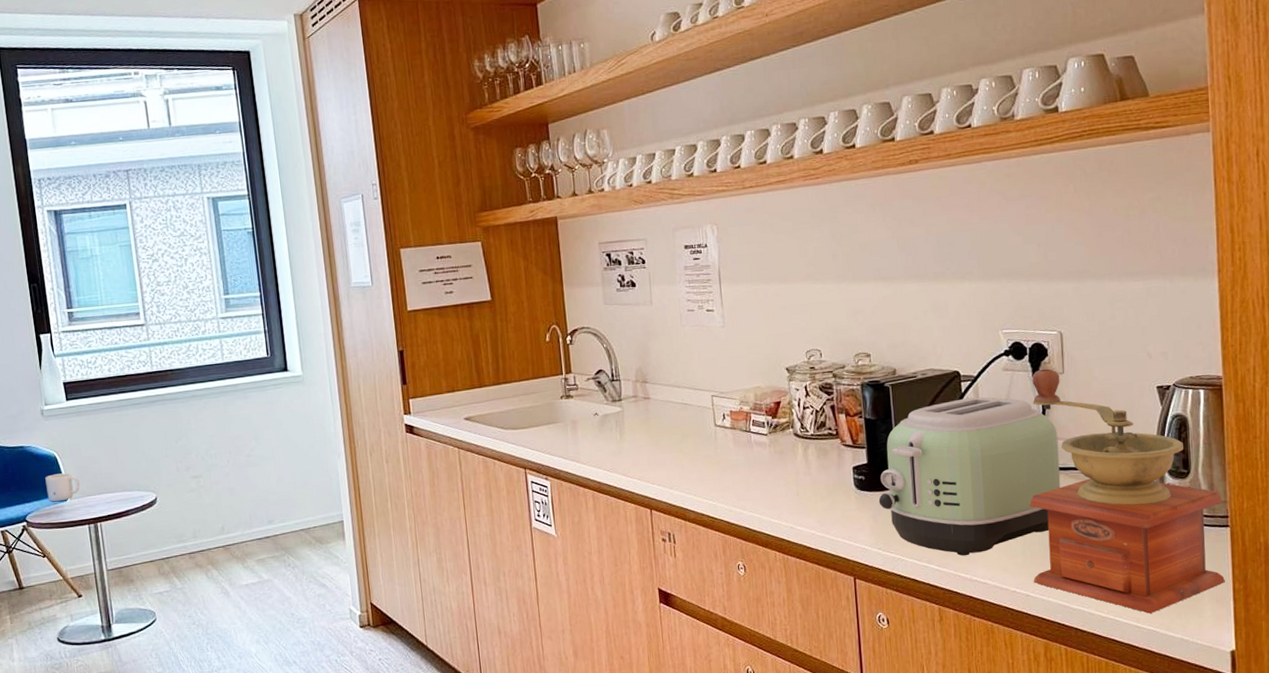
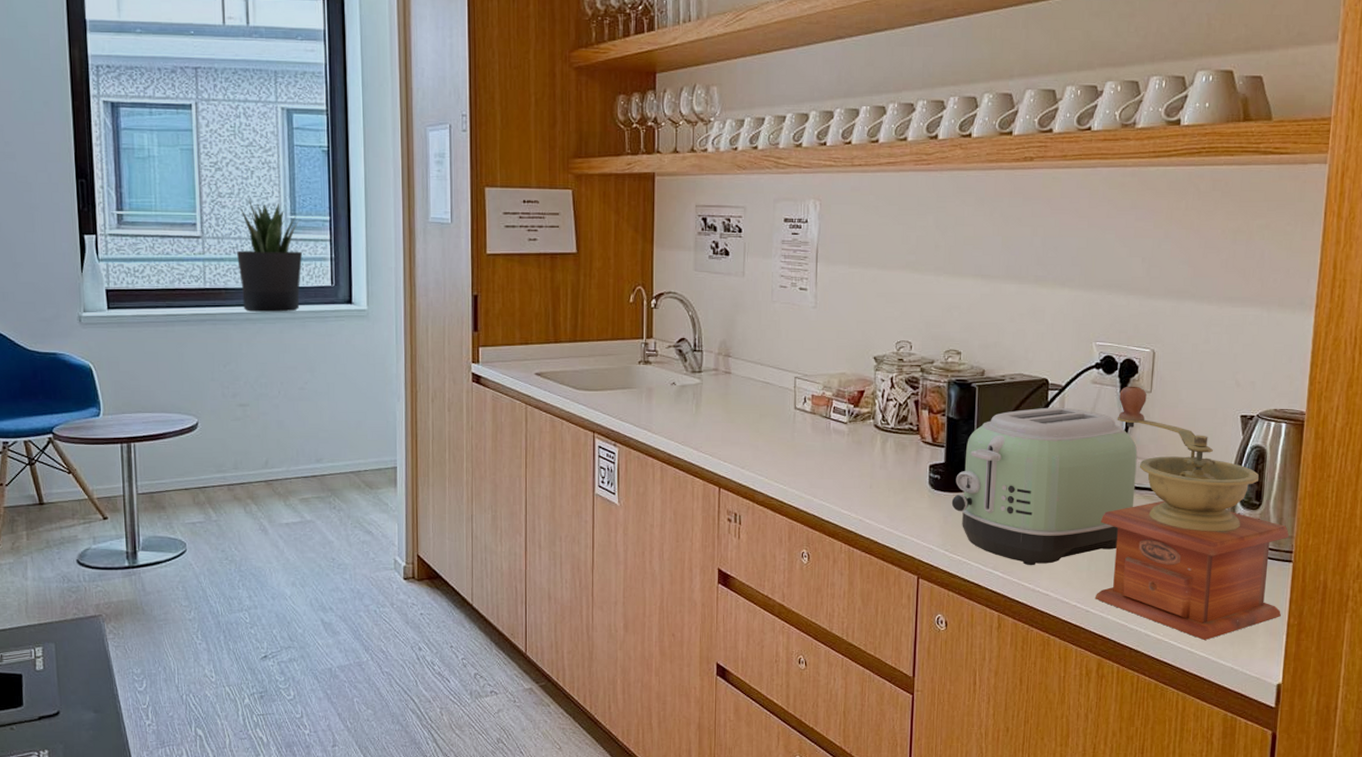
mug: present [45,472,80,502] -> none [77,386,115,416]
planter: none [178,283,240,390] -> present [237,197,303,313]

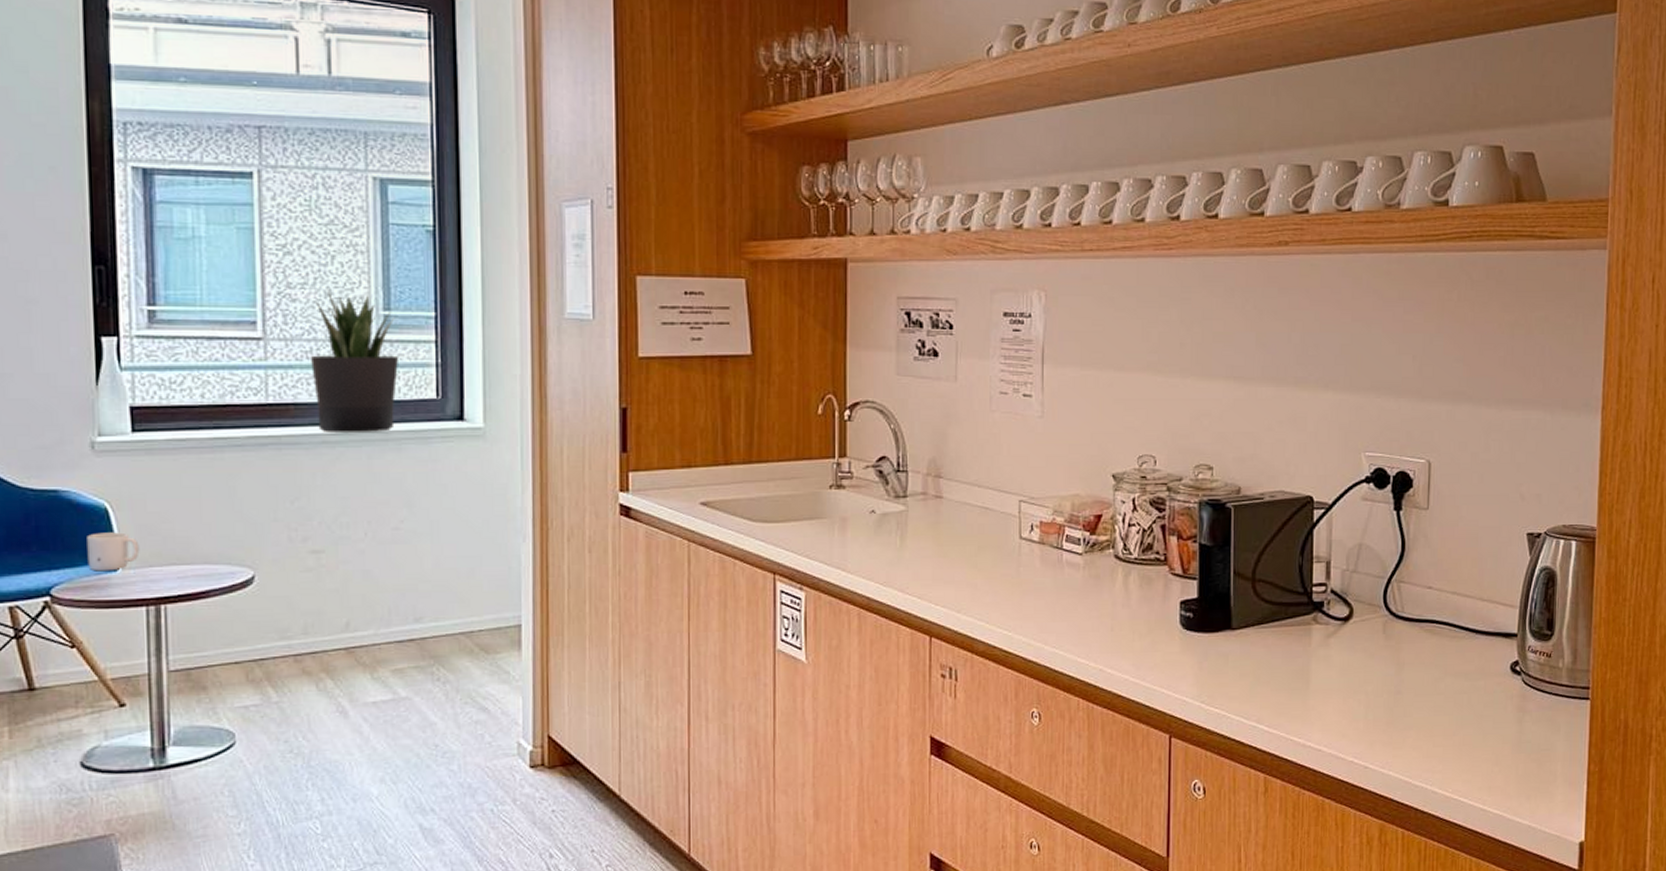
mug: none [77,386,115,416] -> present [87,532,140,572]
toaster: present [951,407,1138,566] -> none [1206,529,1416,717]
coffee grinder: present [1094,386,1290,640] -> none [1373,502,1586,795]

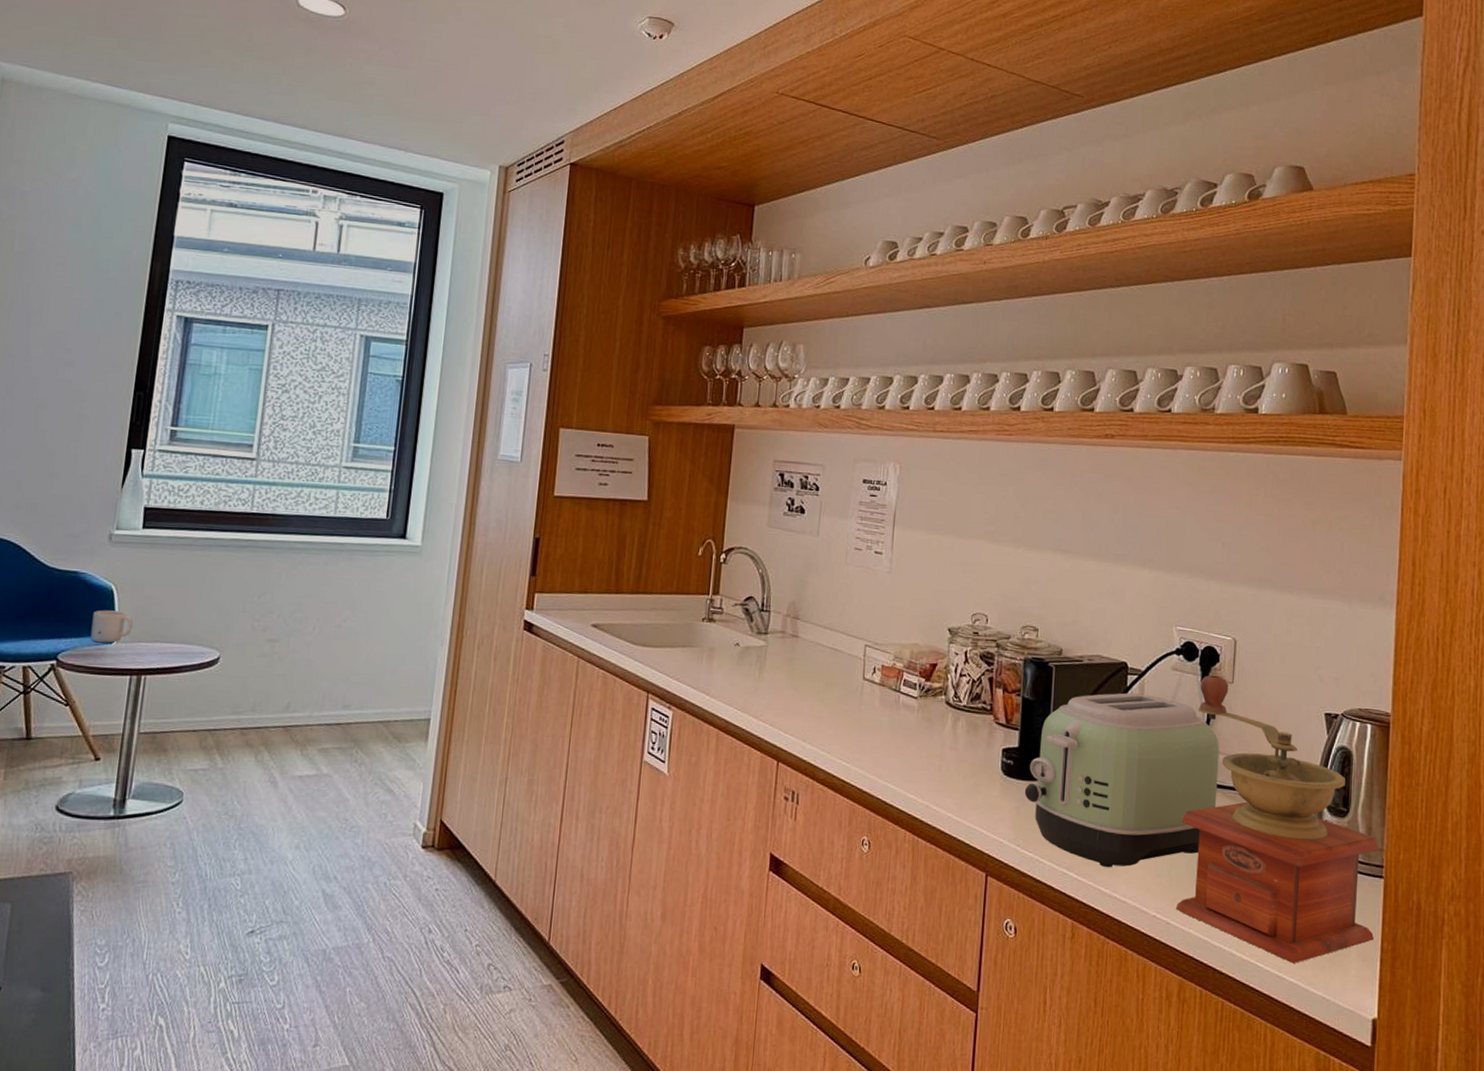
planter: present [311,288,400,434] -> none [289,421,362,544]
toaster: none [1206,529,1416,717] -> present [1024,693,1220,868]
coffee grinder: none [1373,502,1586,795] -> present [1175,675,1380,963]

